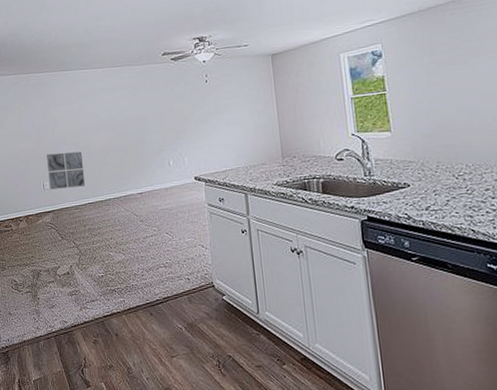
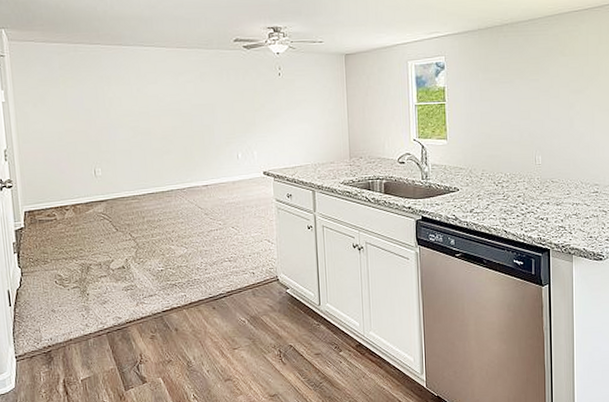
wall art: present [47,151,86,190] -> none [99,137,145,177]

